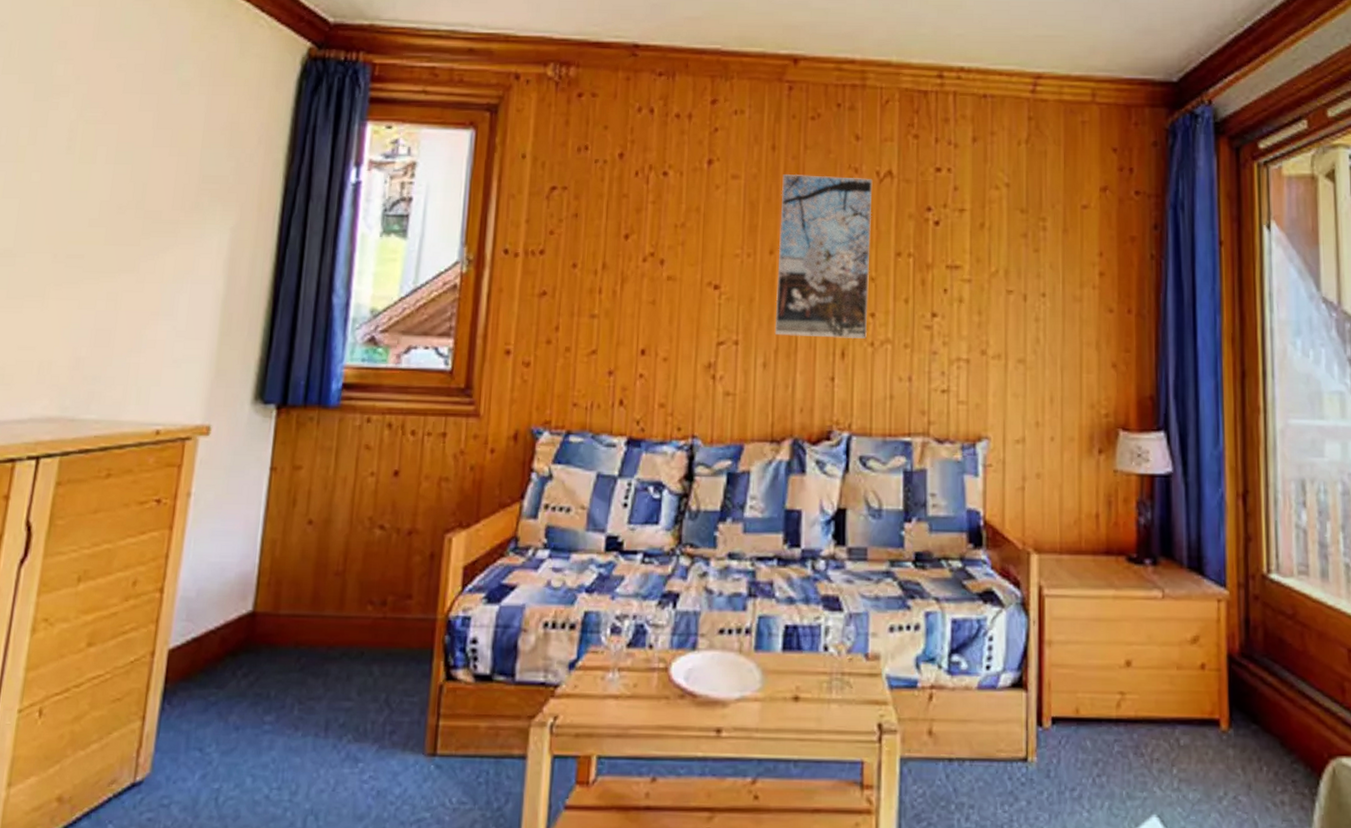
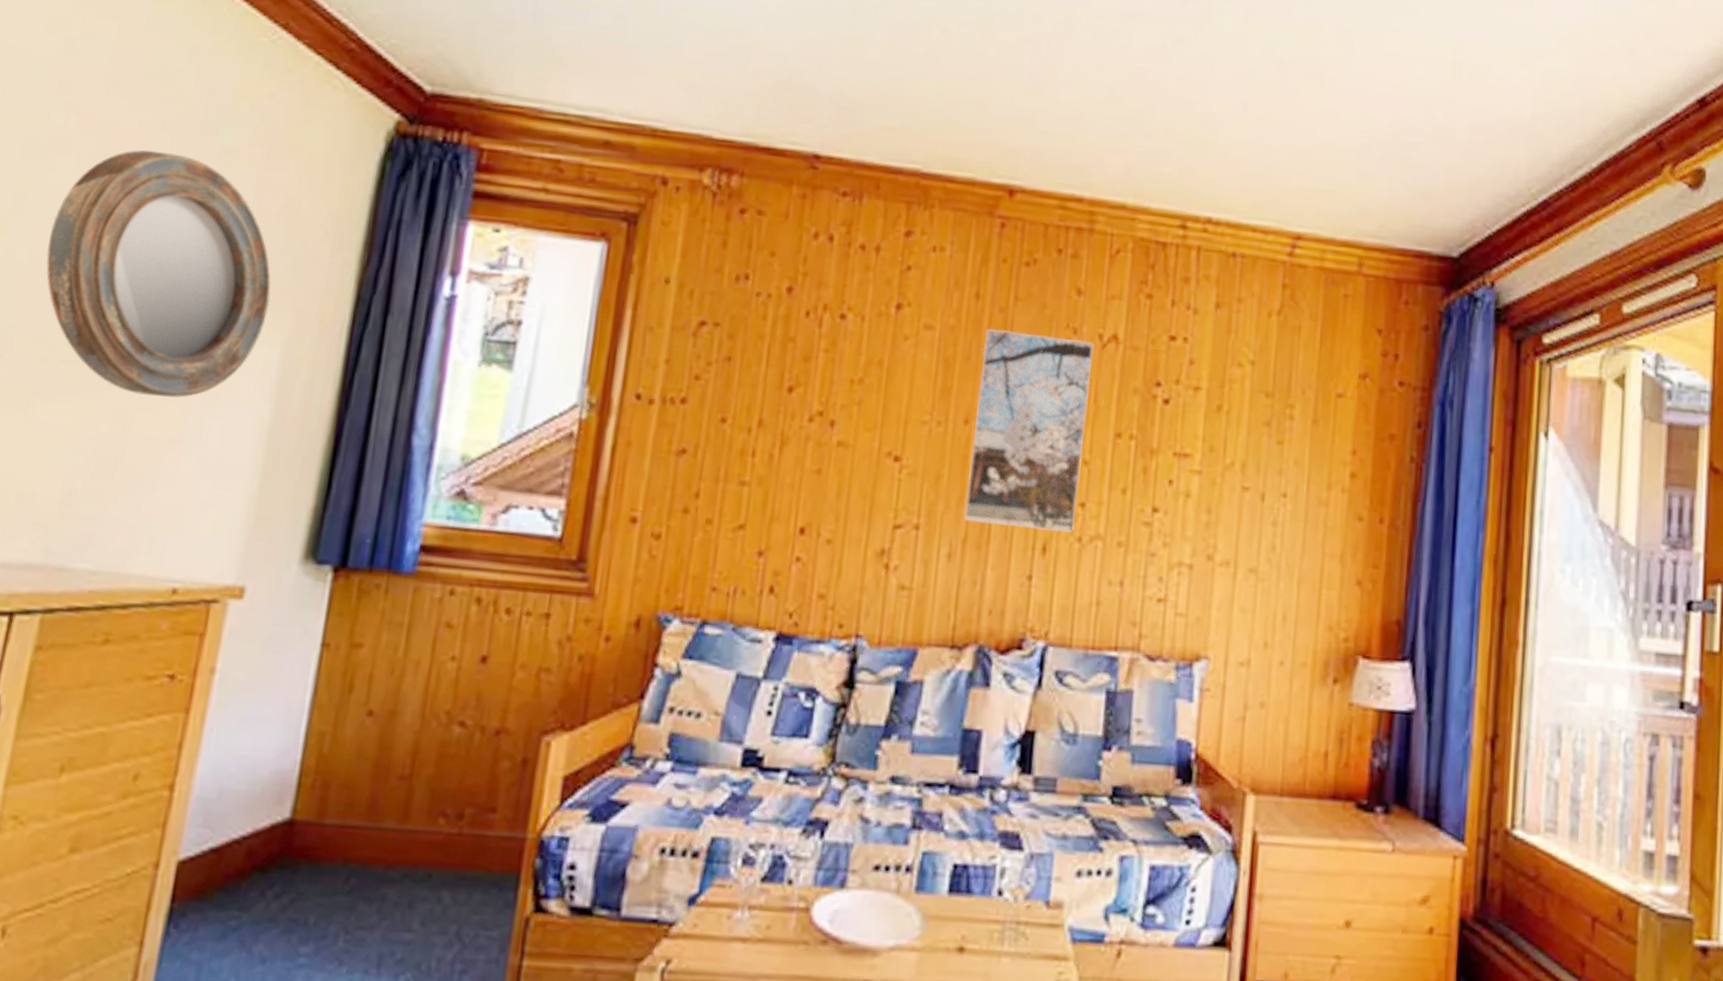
home mirror: none [54,87,220,280] -> present [46,150,271,398]

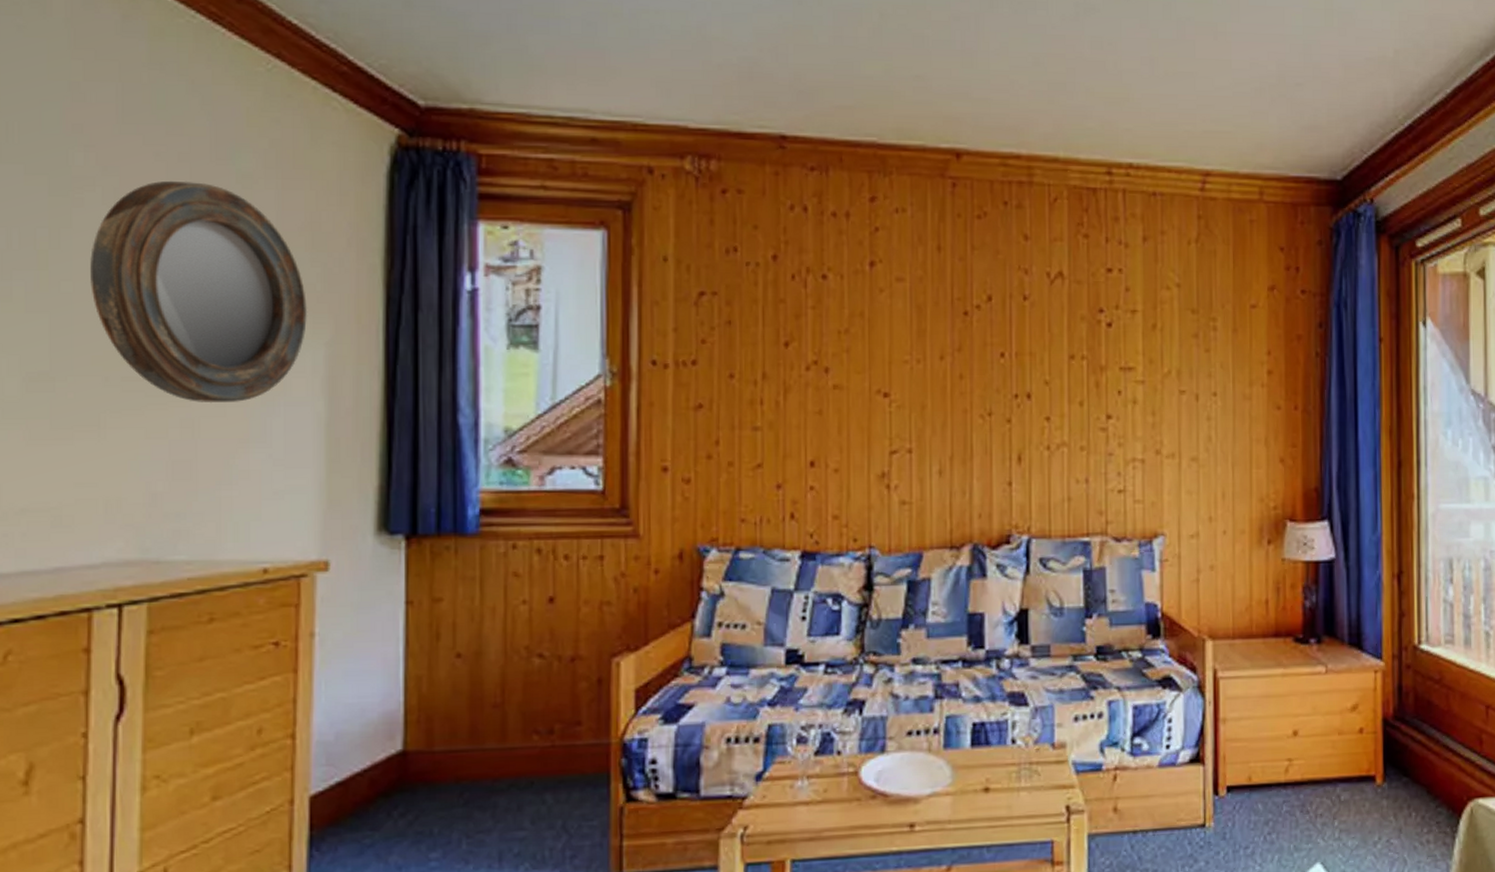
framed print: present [963,329,1094,533] -> none [948,276,1044,444]

